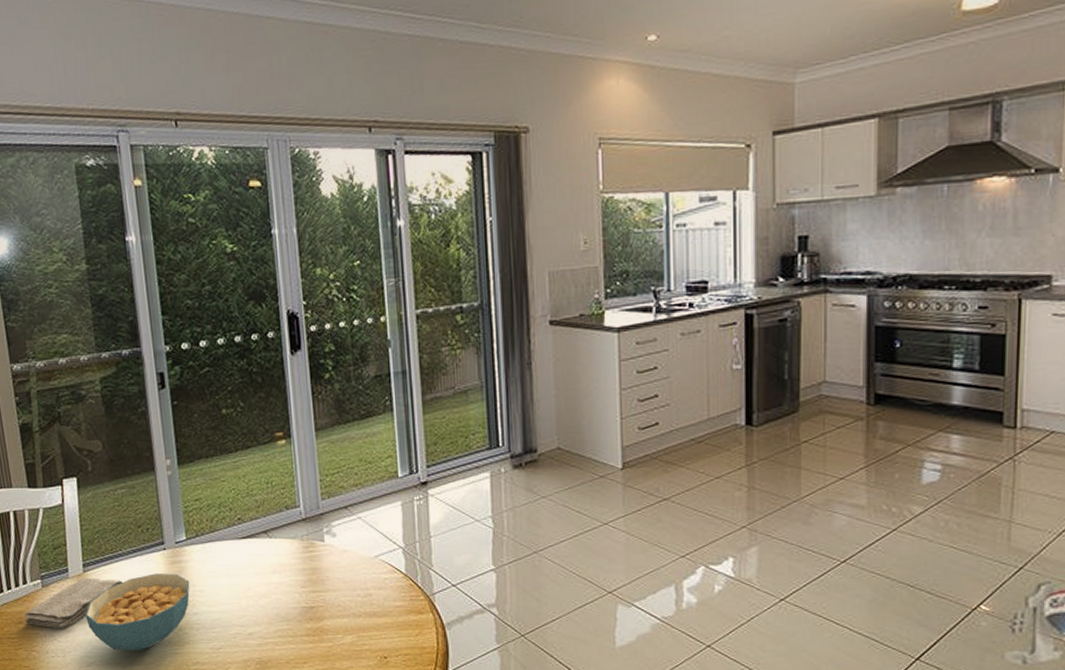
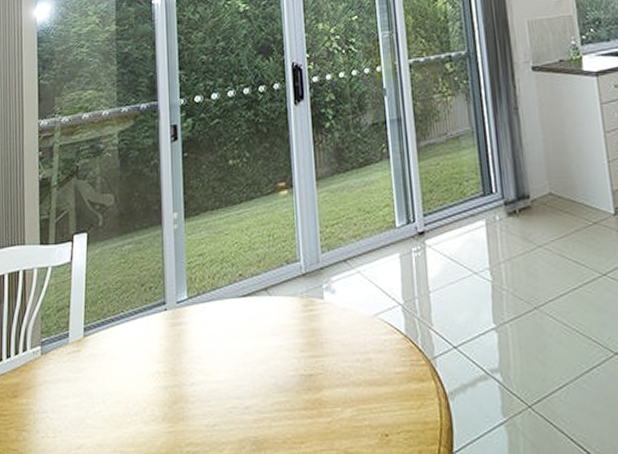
washcloth: present [25,577,123,628] -> none [20,343,121,403]
cereal bowl: present [85,574,190,651] -> none [81,337,188,430]

